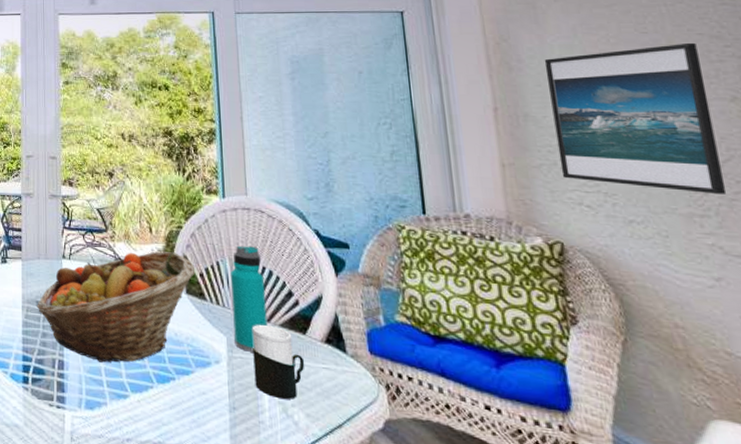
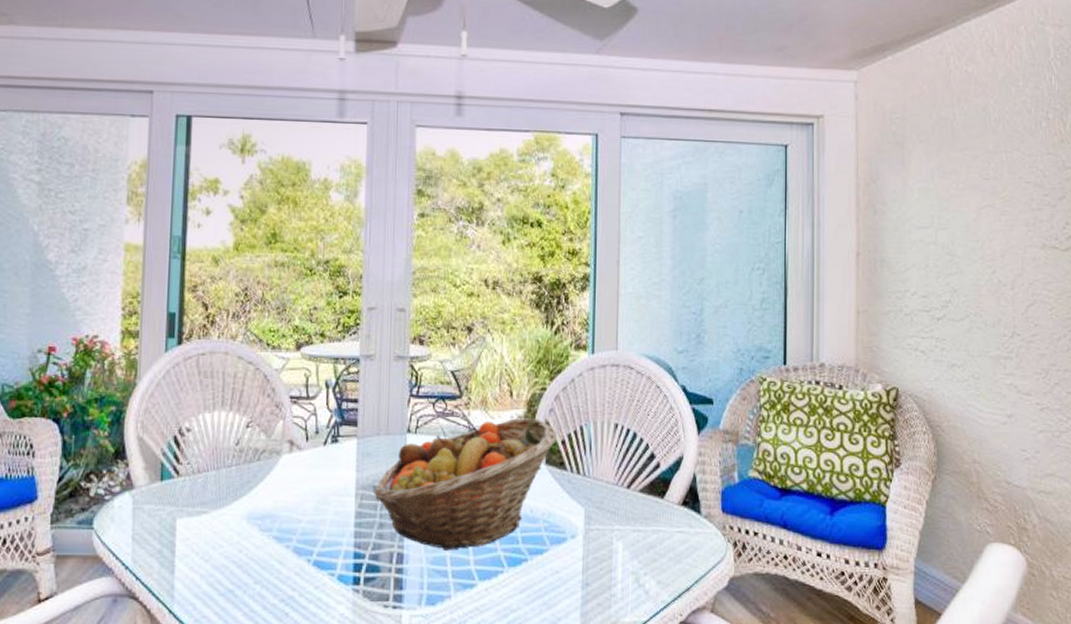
water bottle: present [231,245,268,352] -> none [593,407,628,522]
cup: present [251,324,305,400] -> none [609,491,661,569]
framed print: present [544,42,727,194] -> none [904,190,1027,337]

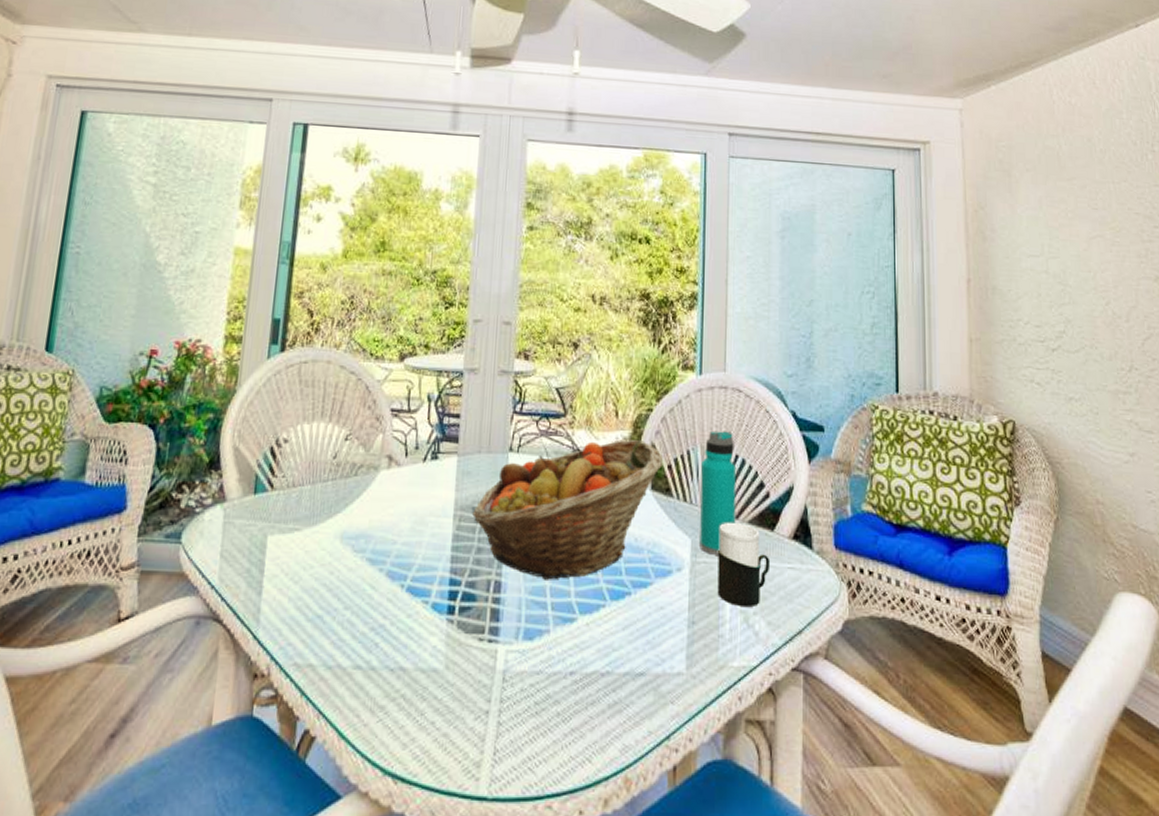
water bottle: none [593,407,628,522] -> present [700,430,737,555]
cup: none [609,491,661,569] -> present [717,522,771,608]

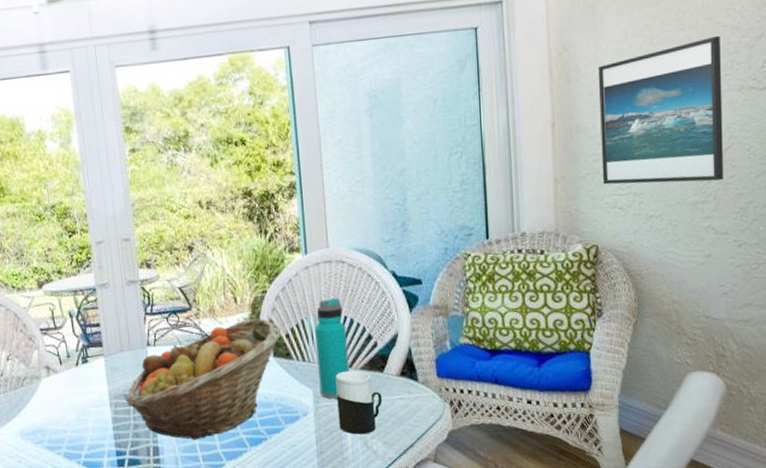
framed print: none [1013,221,1145,371] -> present [598,35,724,185]

